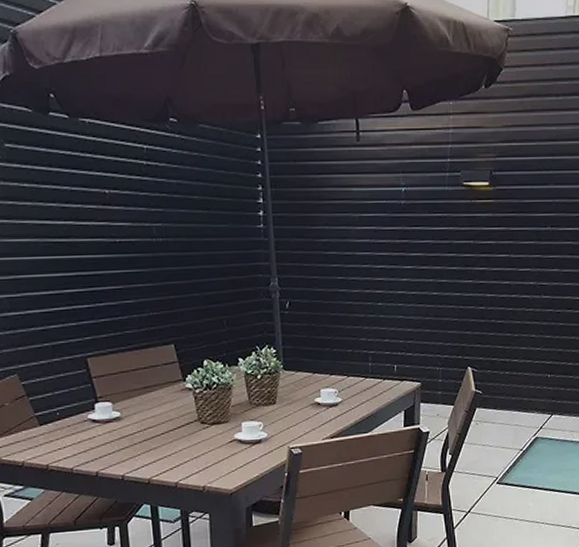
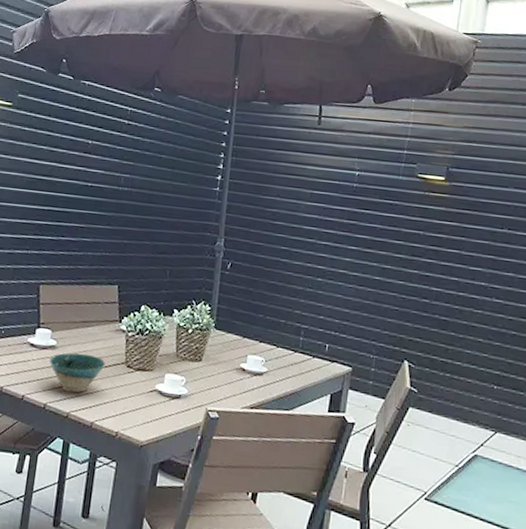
bowl: none [117,418,178,459] -> present [49,352,106,393]

